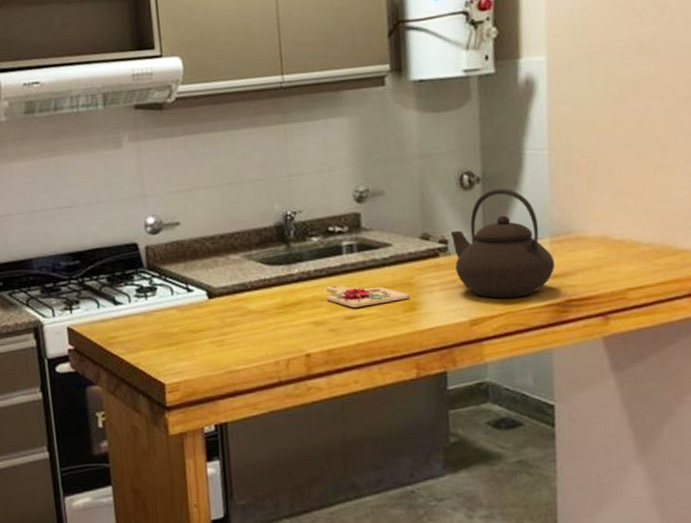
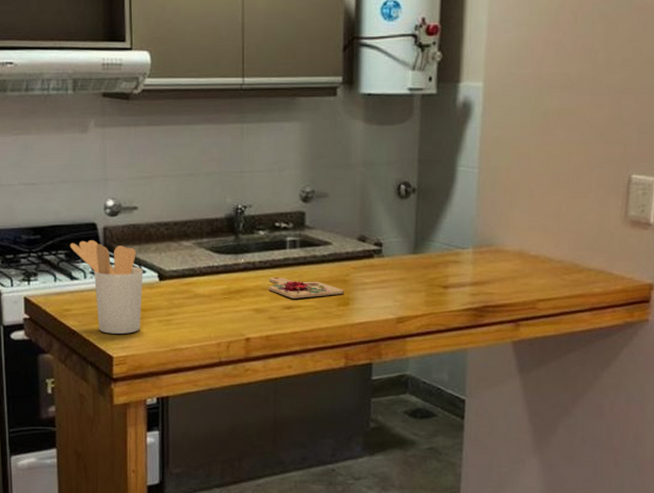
utensil holder: none [111,261,192,360] -> present [70,240,144,334]
teapot: present [450,188,556,299] -> none [385,199,476,301]

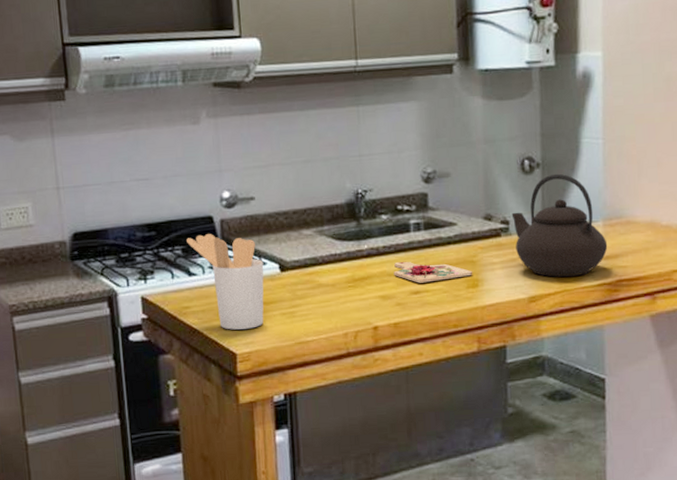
teapot: none [385,199,476,301] -> present [511,173,608,277]

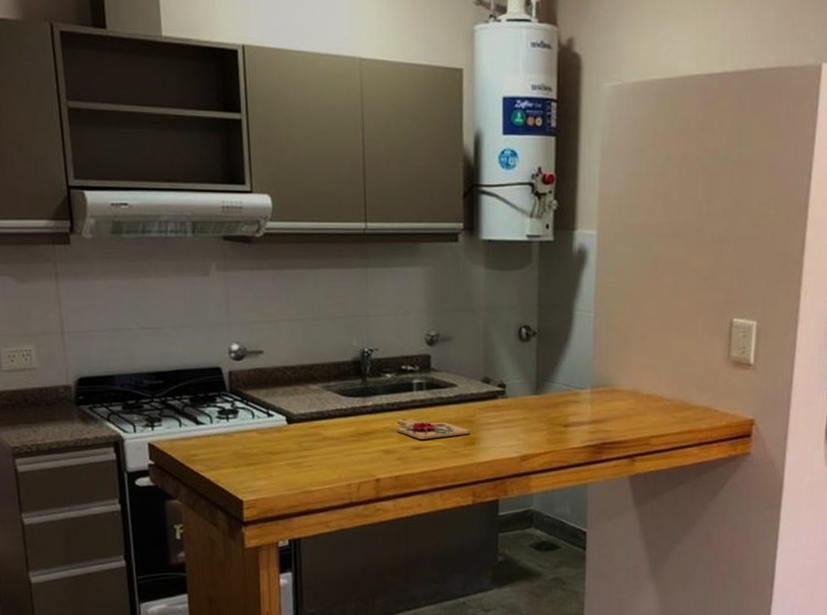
utensil holder: present [187,234,264,330] -> none [195,385,271,478]
teapot: present [511,173,608,277] -> none [508,342,594,439]

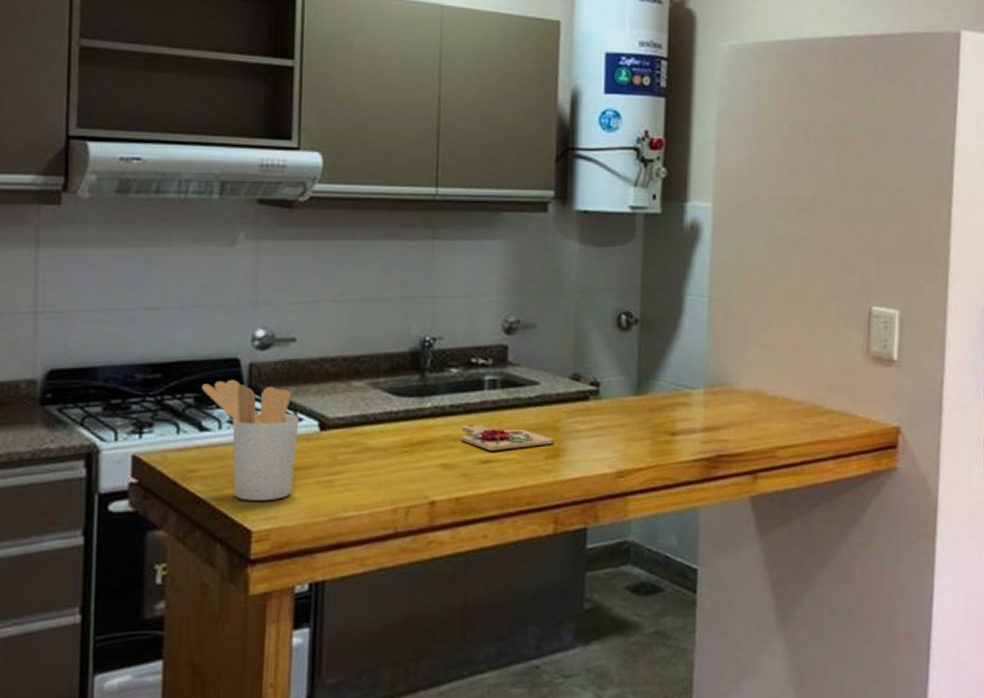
utensil holder: none [195,385,271,478] -> present [202,380,299,501]

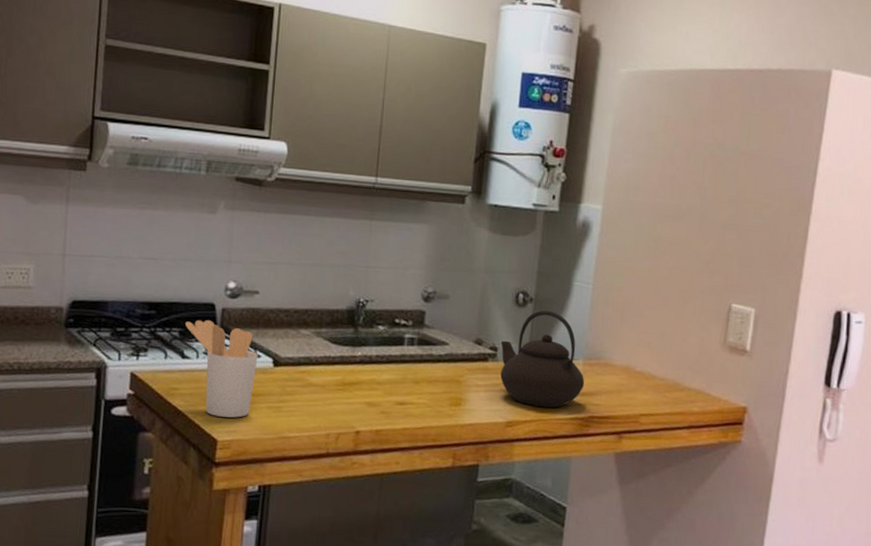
cutting board: present [460,424,554,451] -> none [382,372,458,396]
teapot: none [603,332,708,450] -> present [500,310,585,408]

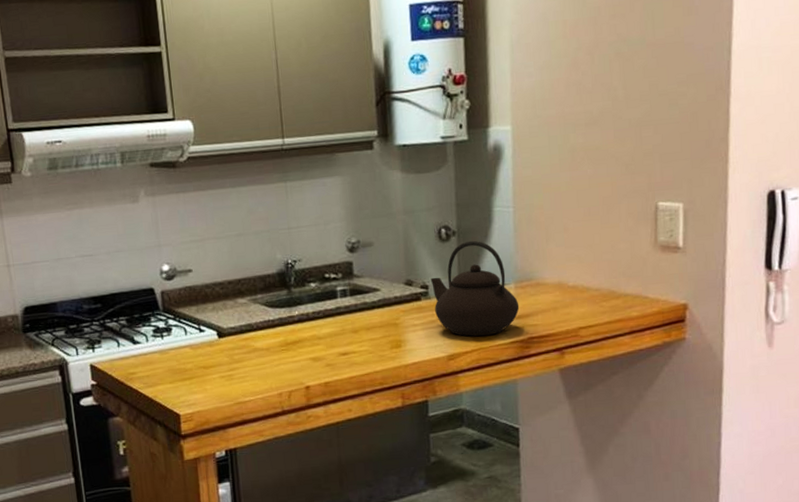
utensil holder: present [185,320,258,418] -> none [130,304,205,393]

